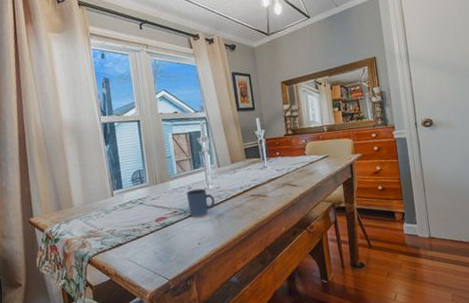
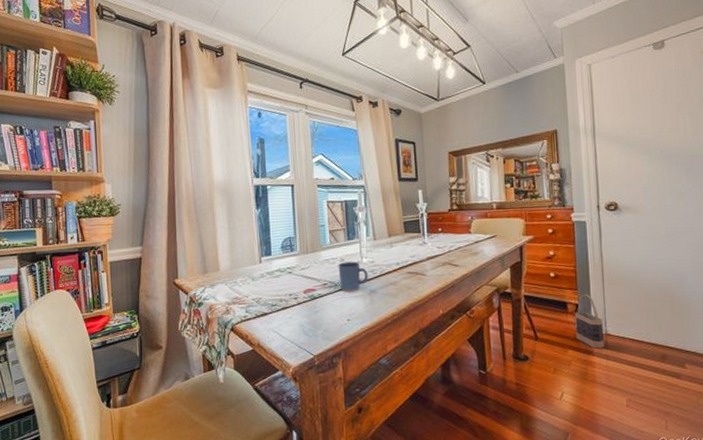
bag: none [402,203,430,252] -> present [575,294,605,349]

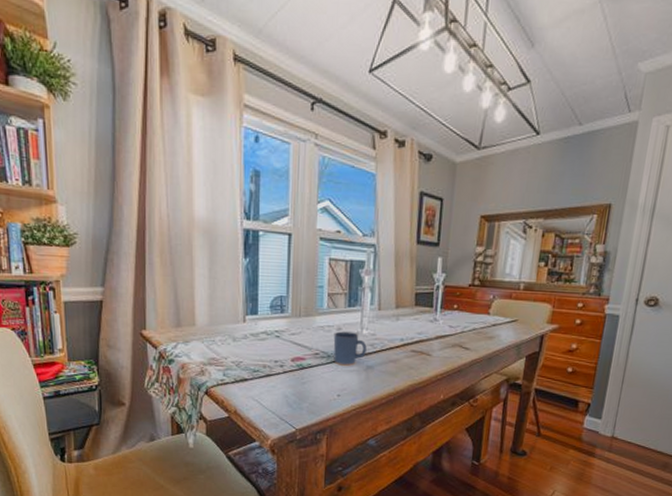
bag: present [575,294,605,349] -> none [581,393,612,451]

